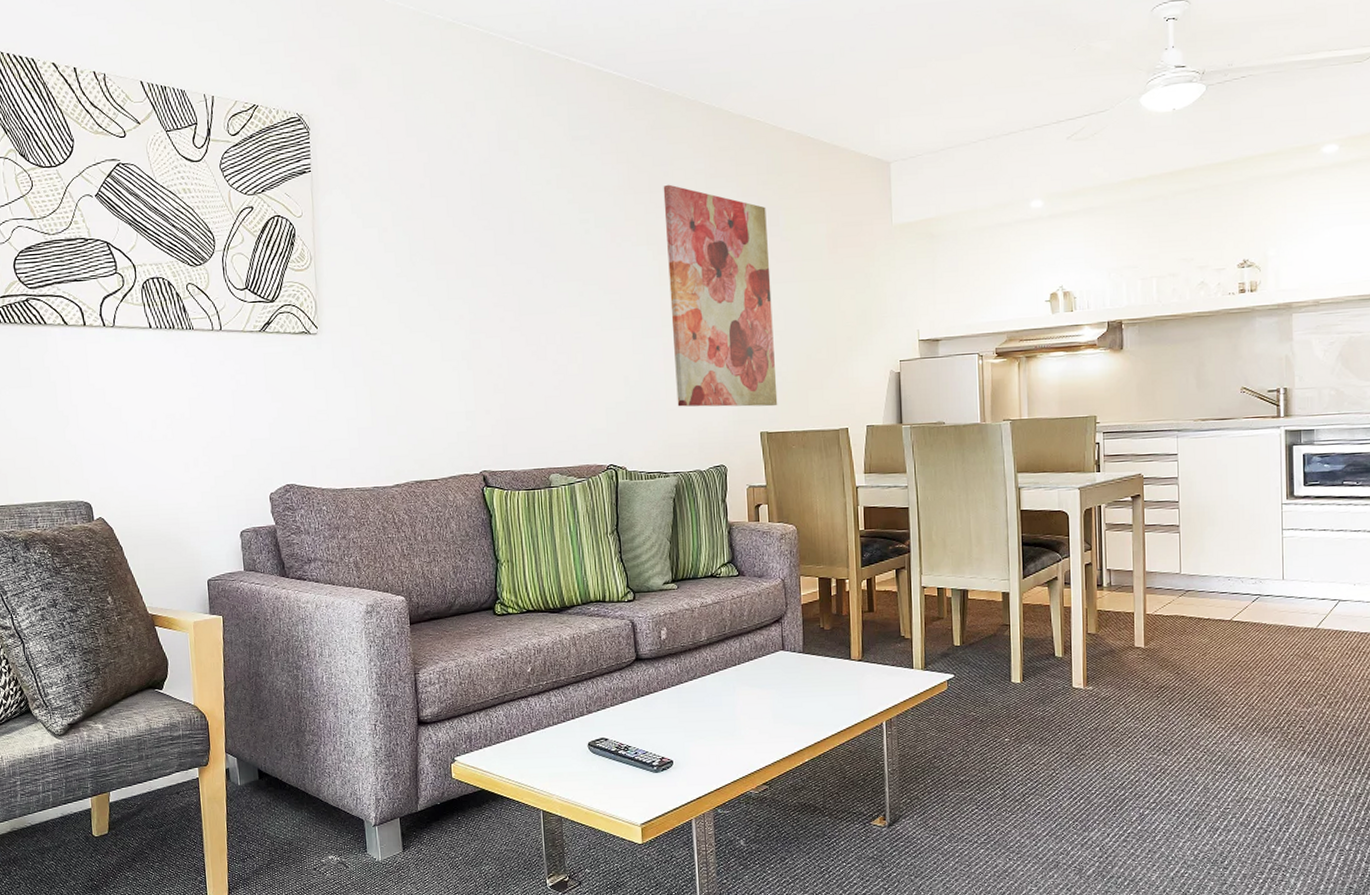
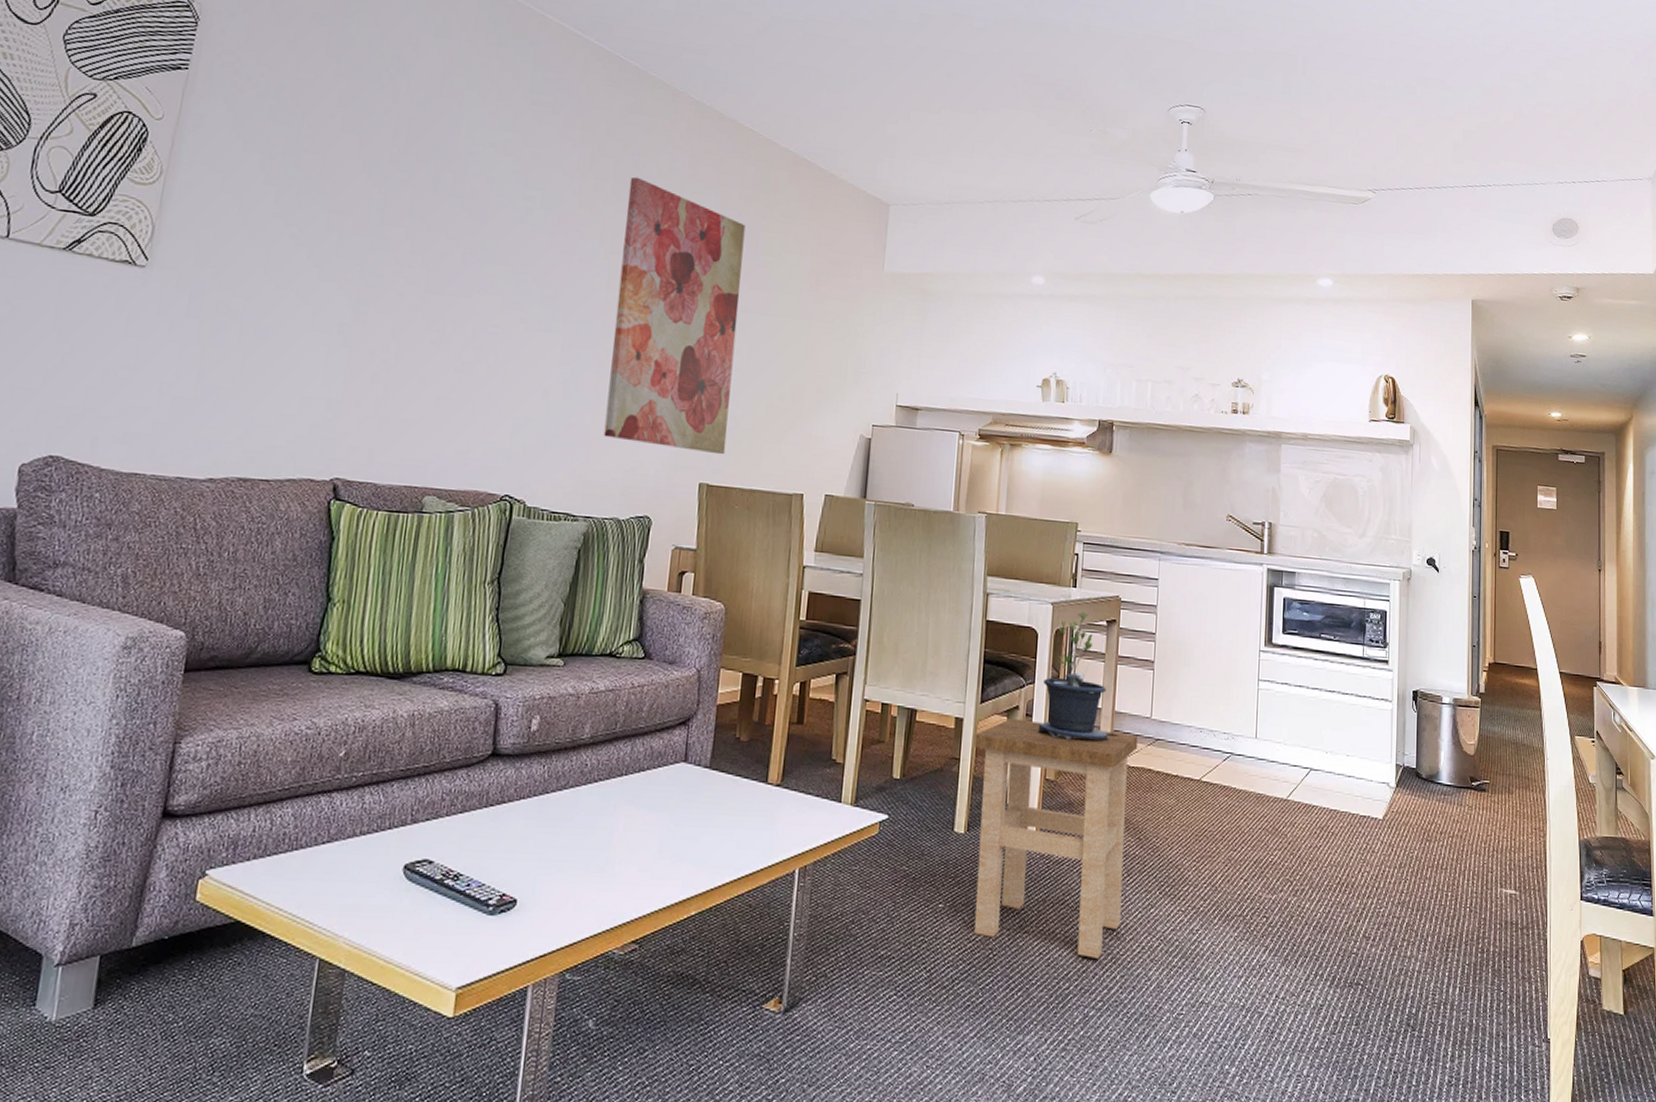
stool: none [1021,587,1170,770] -> present [974,719,1139,958]
potted plant: none [1076,491,1152,601] -> present [1037,611,1119,741]

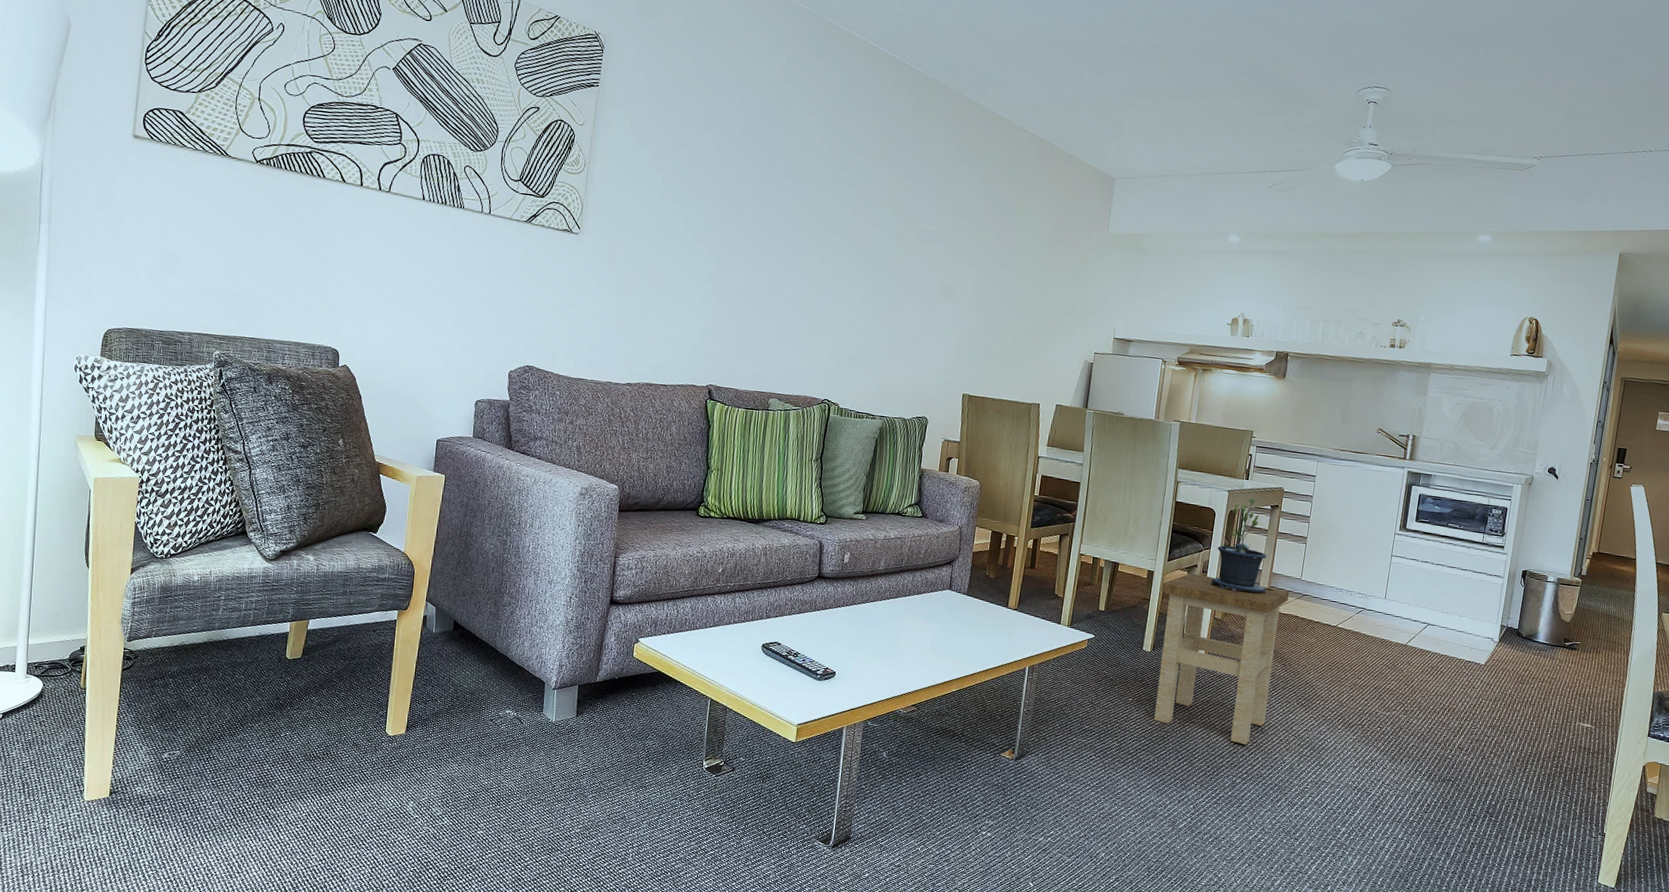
wall art: present [603,177,746,455] -> none [894,160,1001,373]

